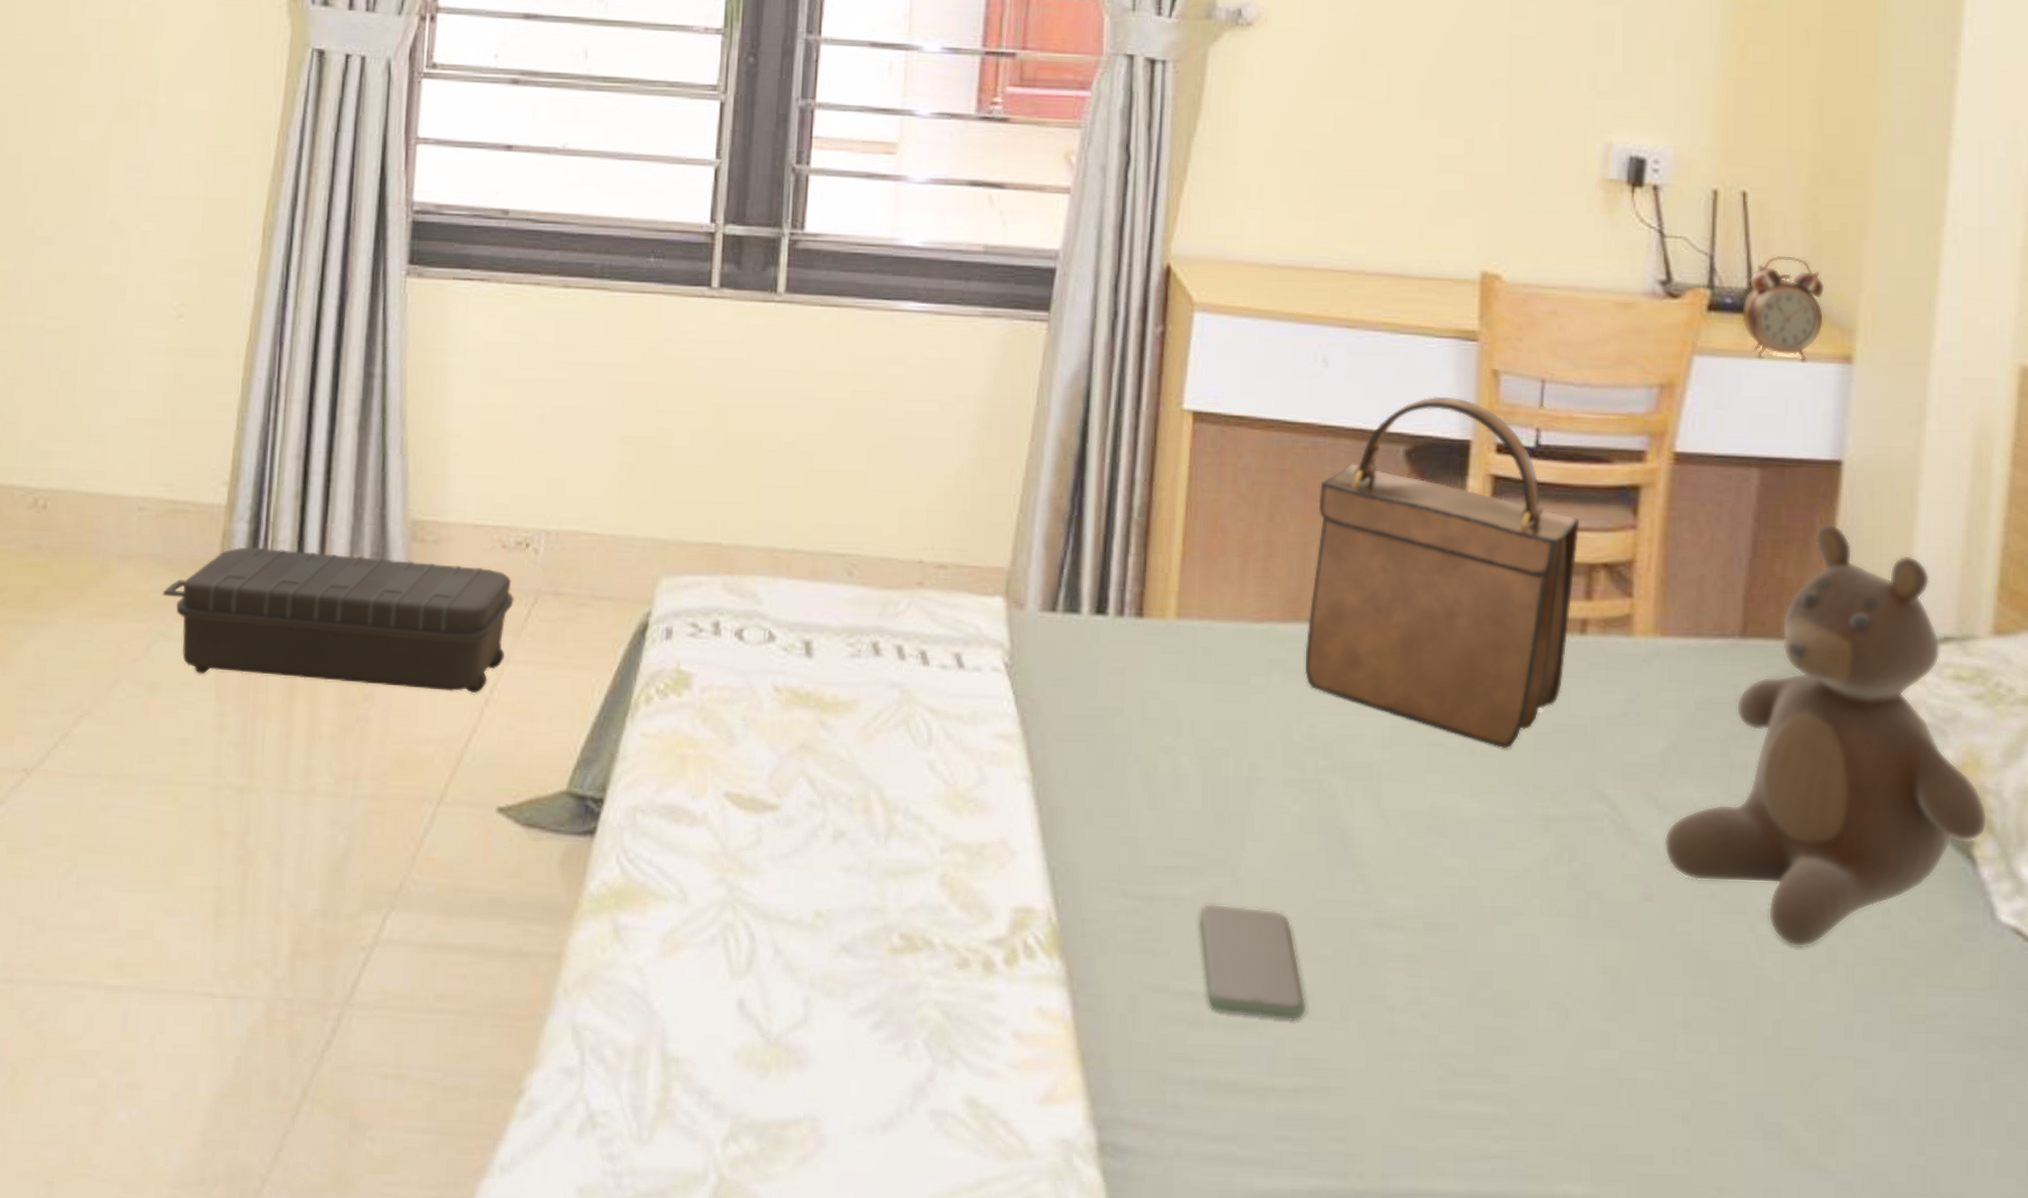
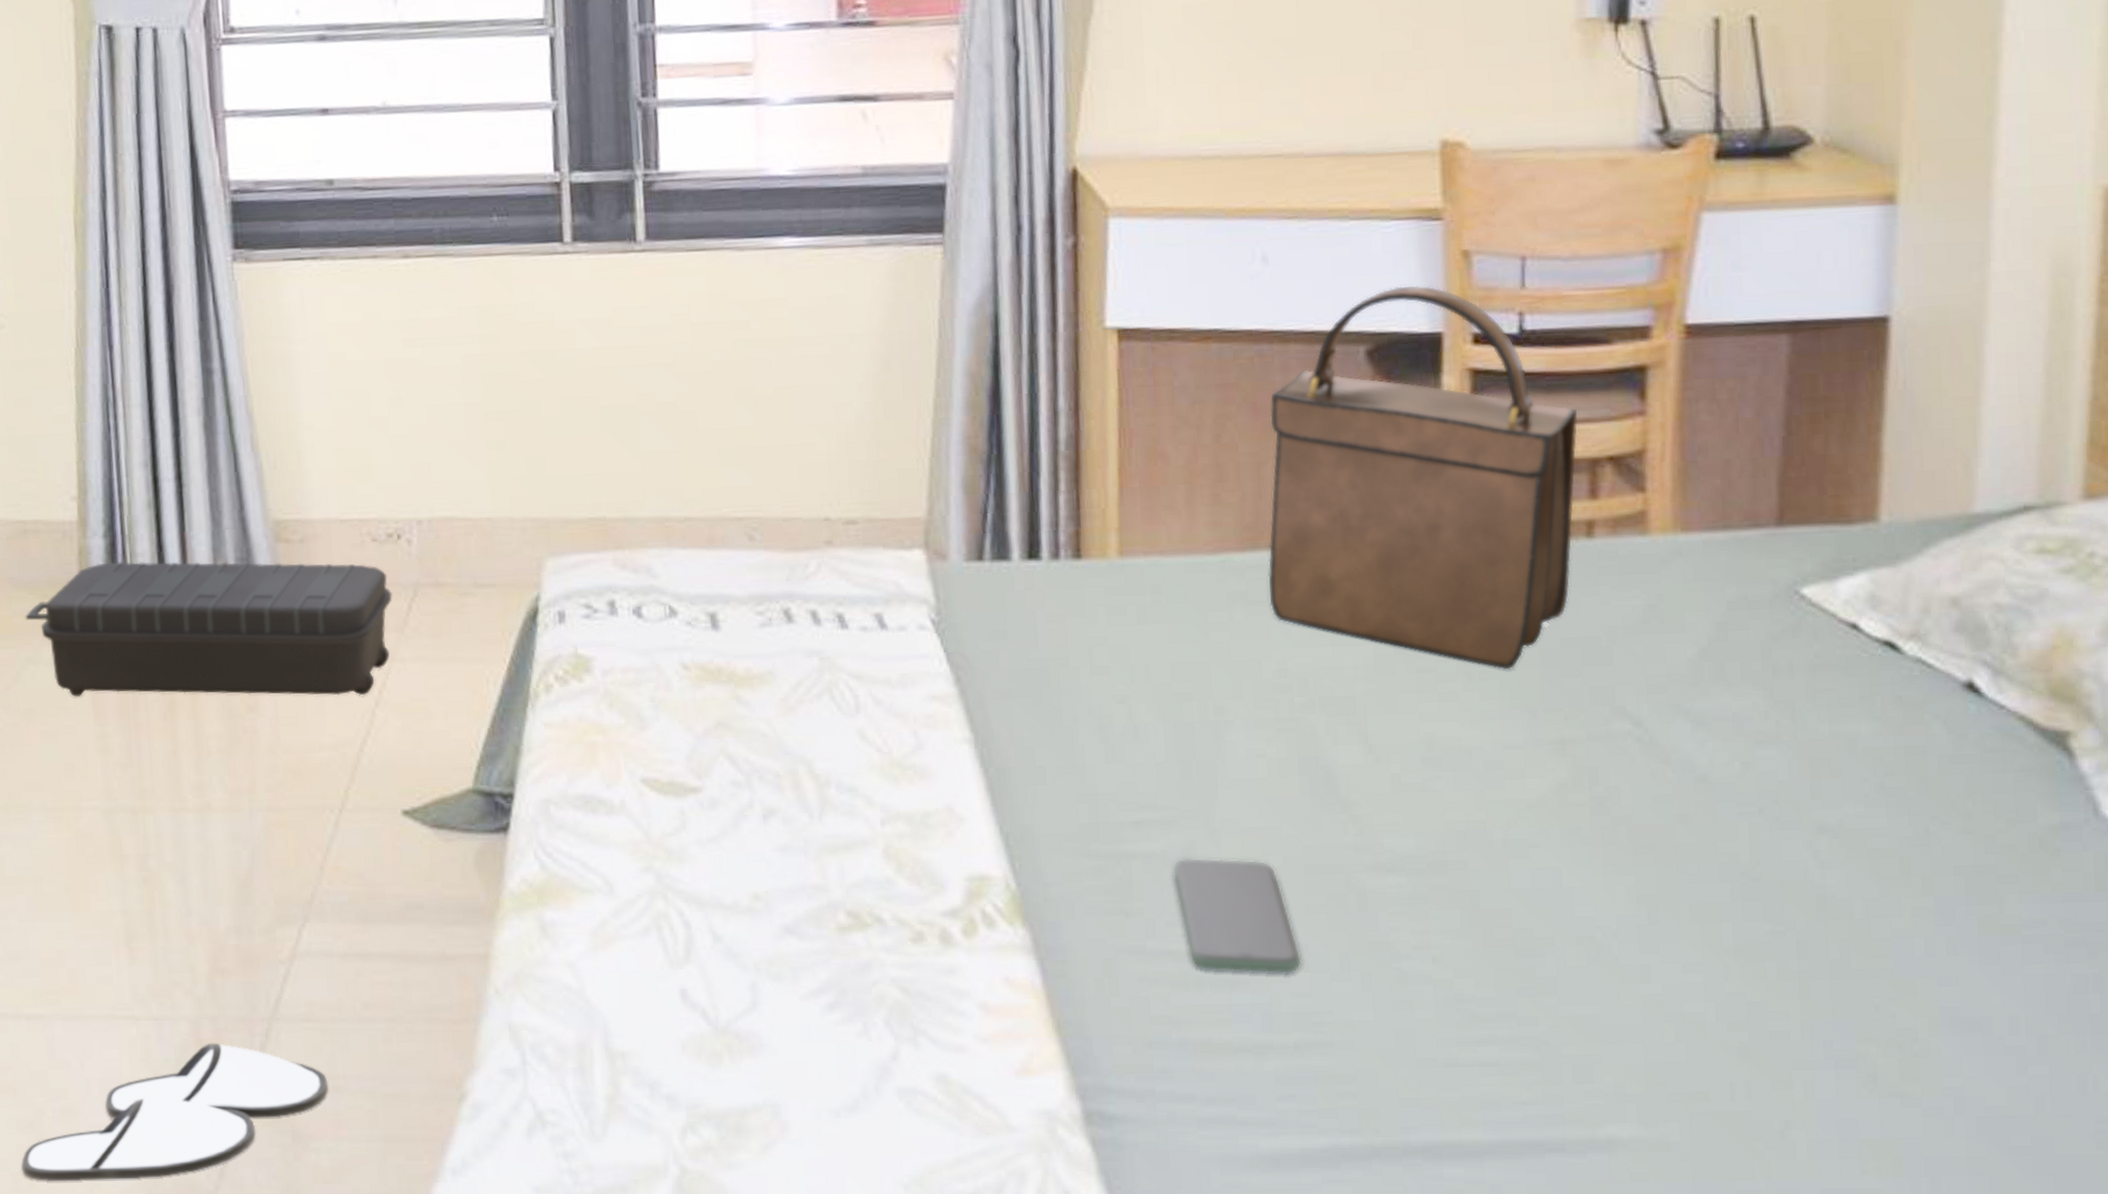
slippers: none [78,1024,392,1159] -> present [21,1042,329,1182]
teddy bear: present [1663,522,1988,947] -> none [1699,388,2086,861]
alarm clock: present [1741,254,1825,360] -> none [1756,85,1858,206]

